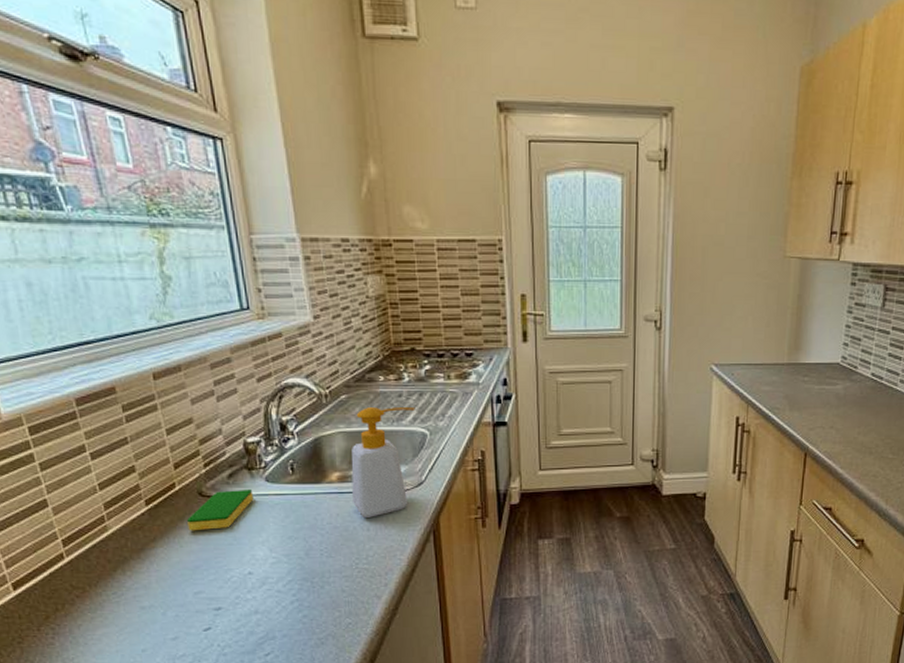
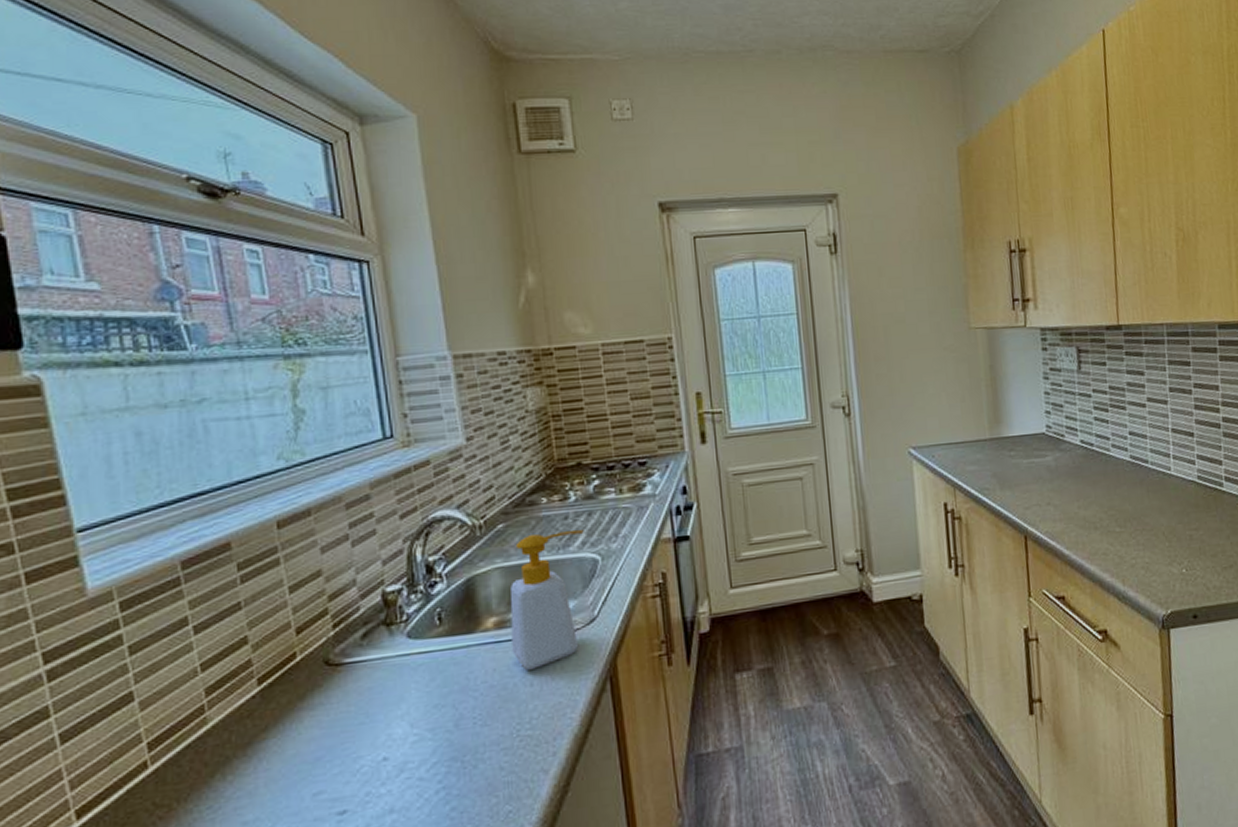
dish sponge: present [186,488,254,531] -> none [307,649,392,712]

